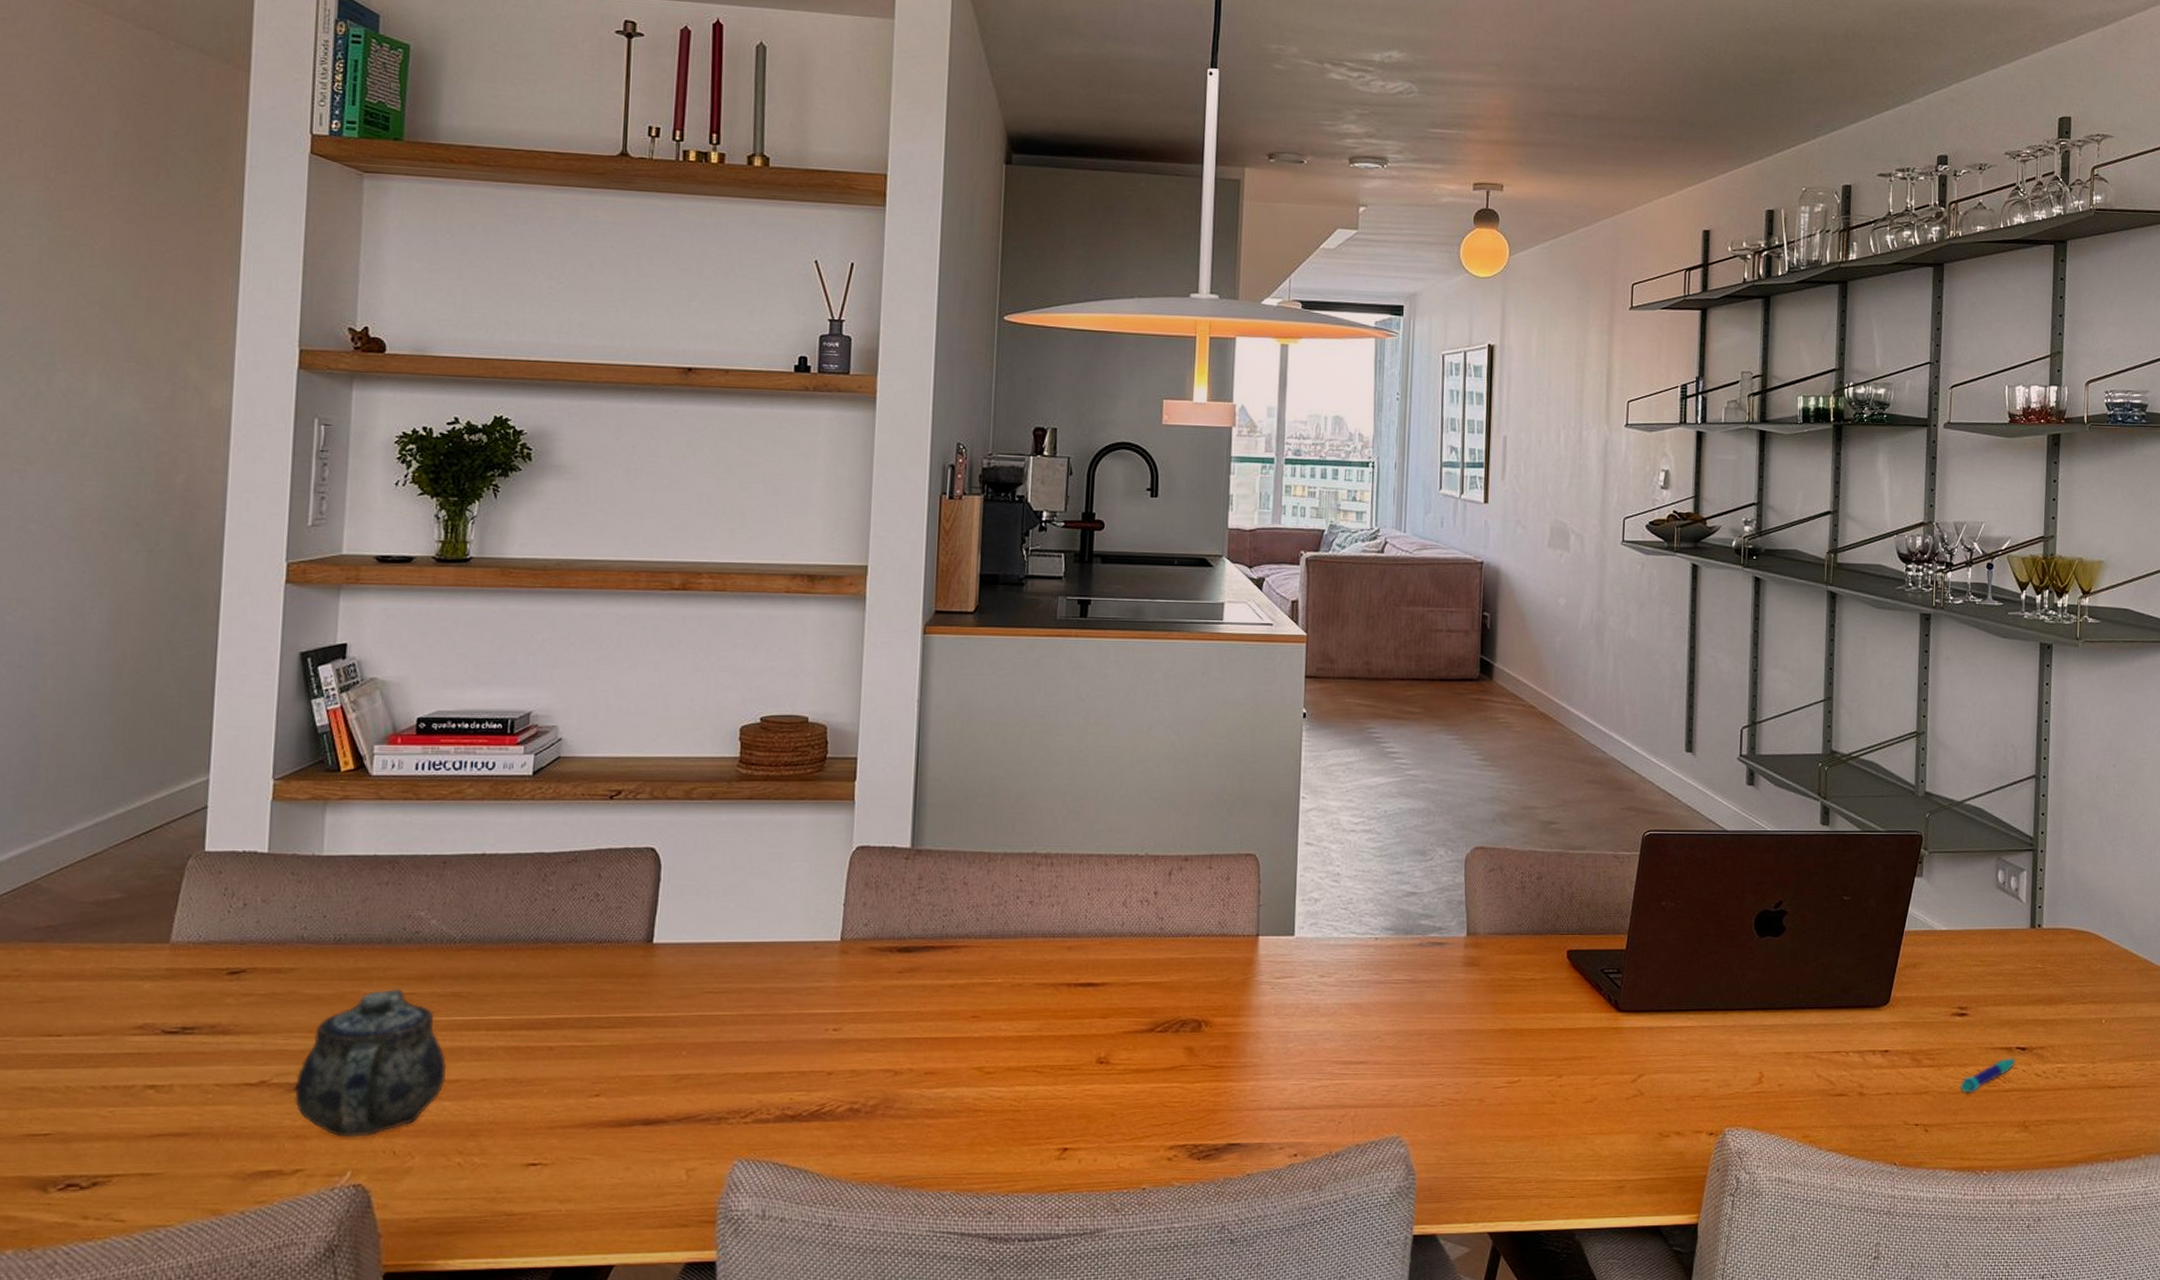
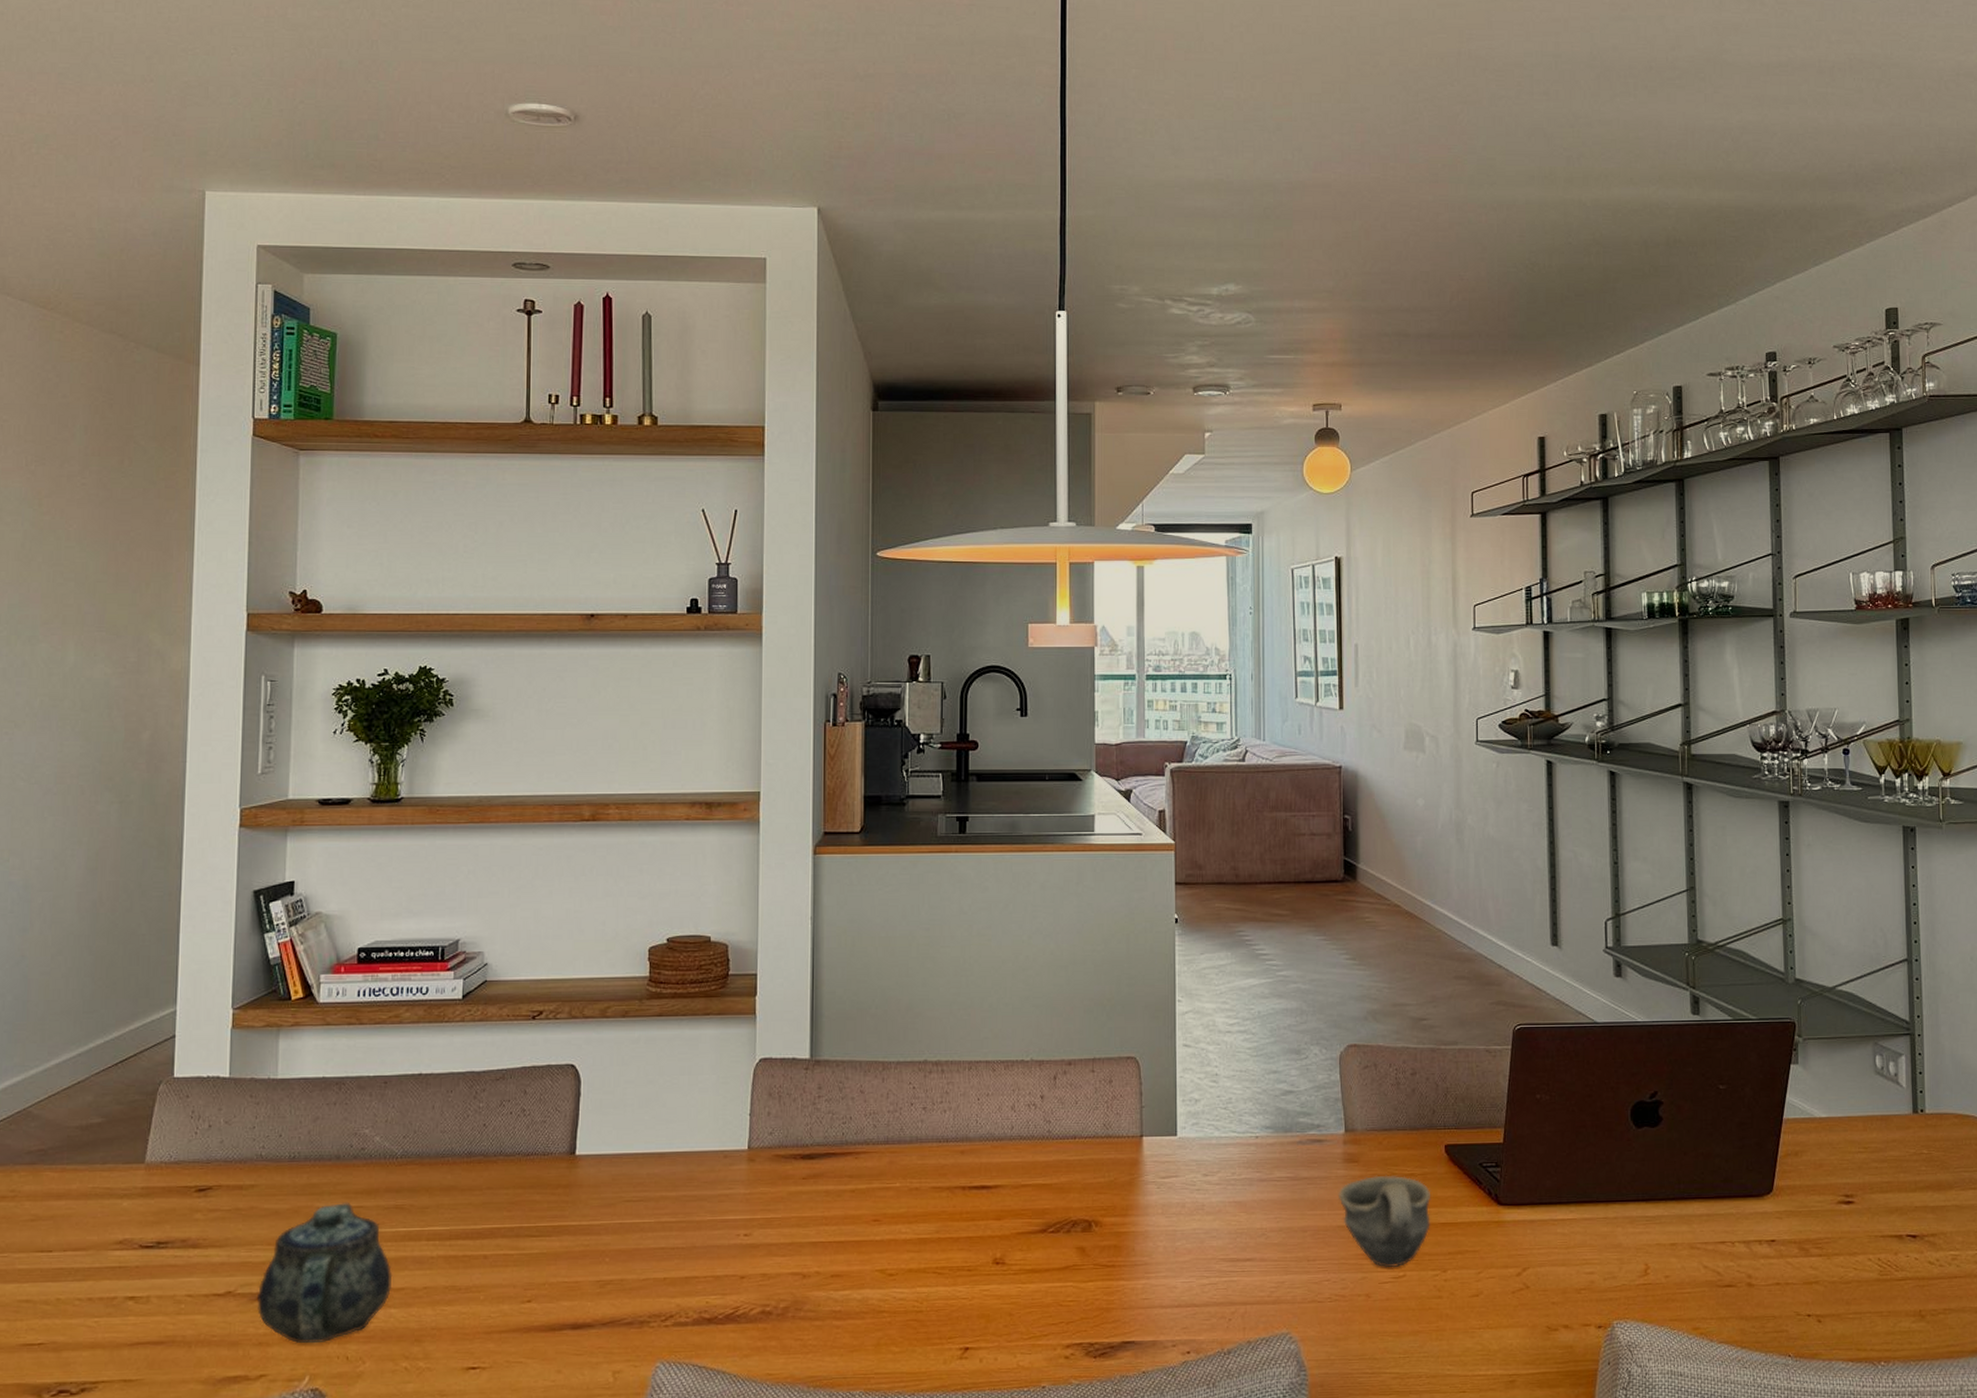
cup: none [1456,979,1551,1073] -> present [1337,1175,1431,1268]
pen: present [1960,1058,2016,1092] -> none [1851,1246,1907,1282]

